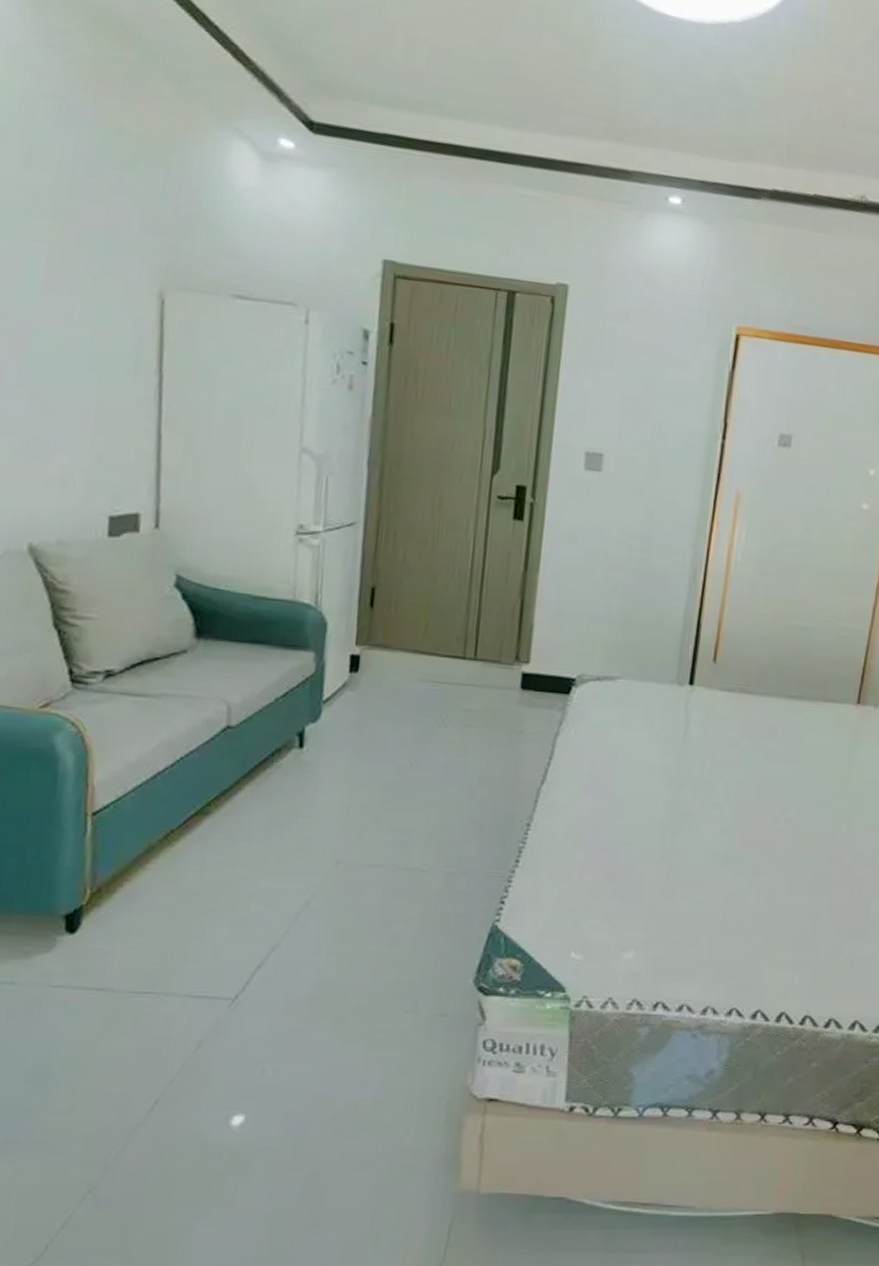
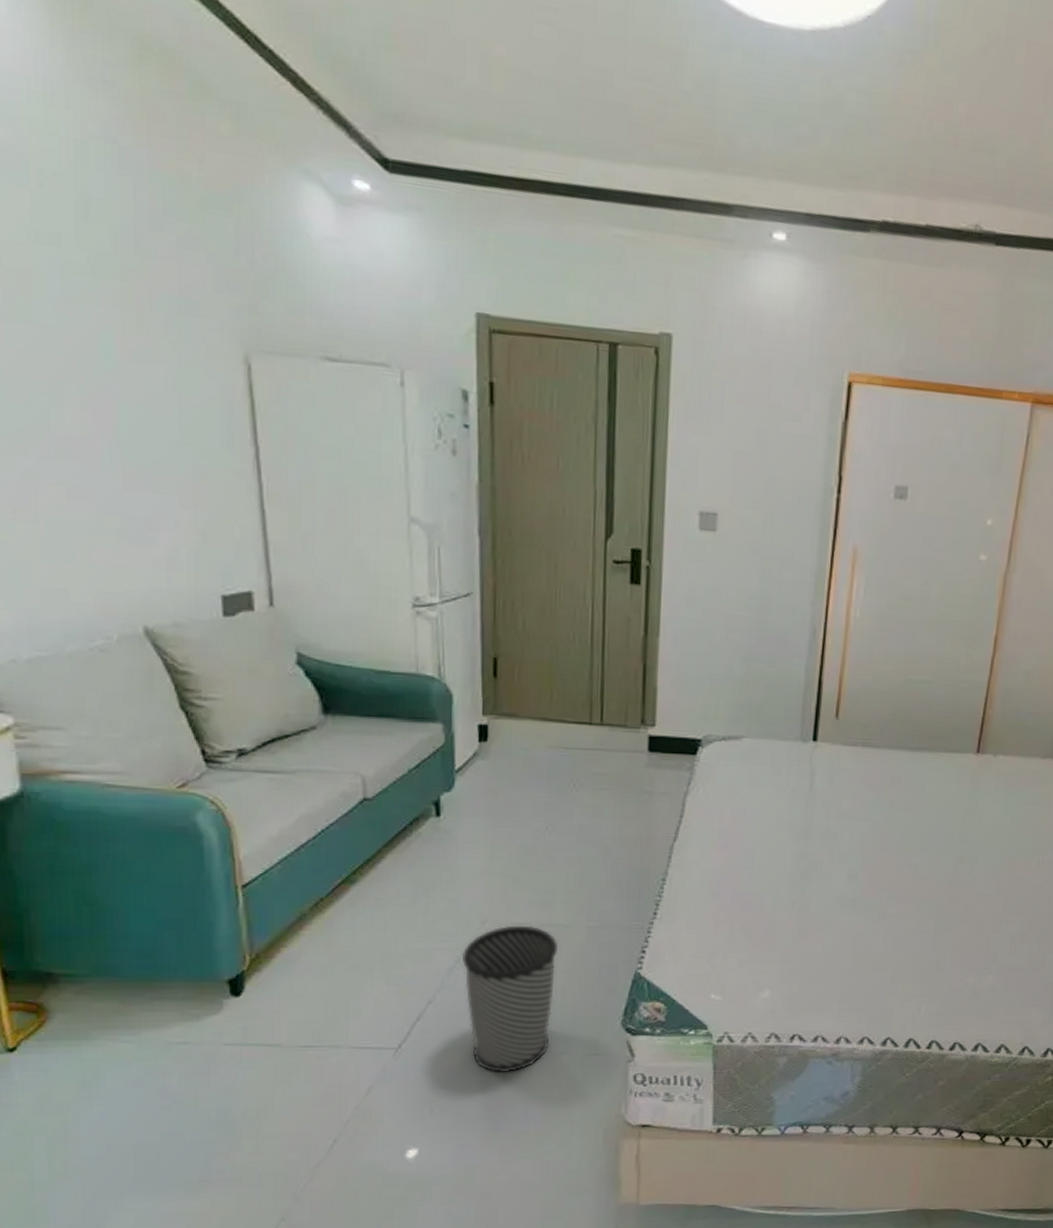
wastebasket: none [311,867,414,1032] -> present [461,925,559,1073]

